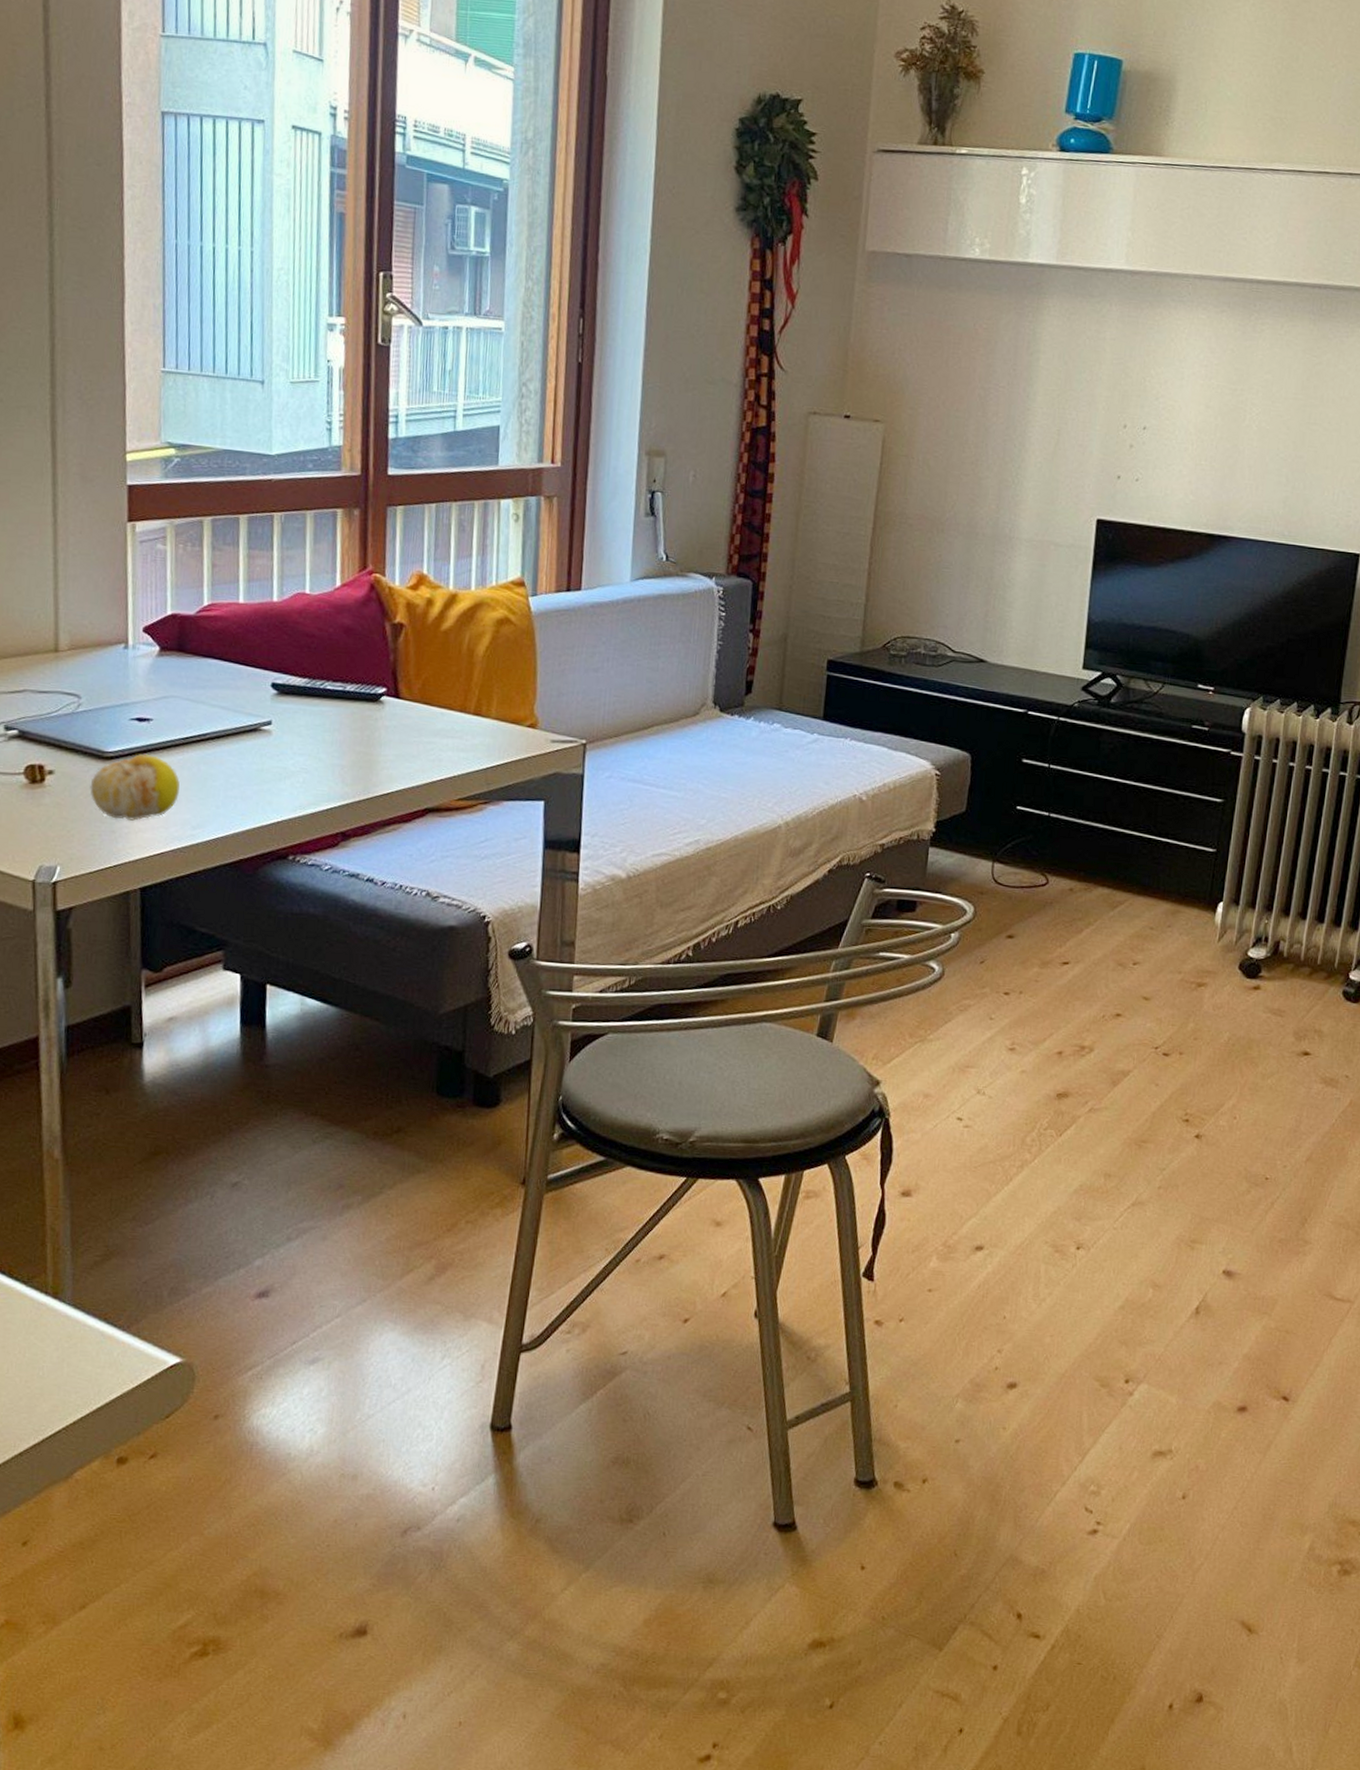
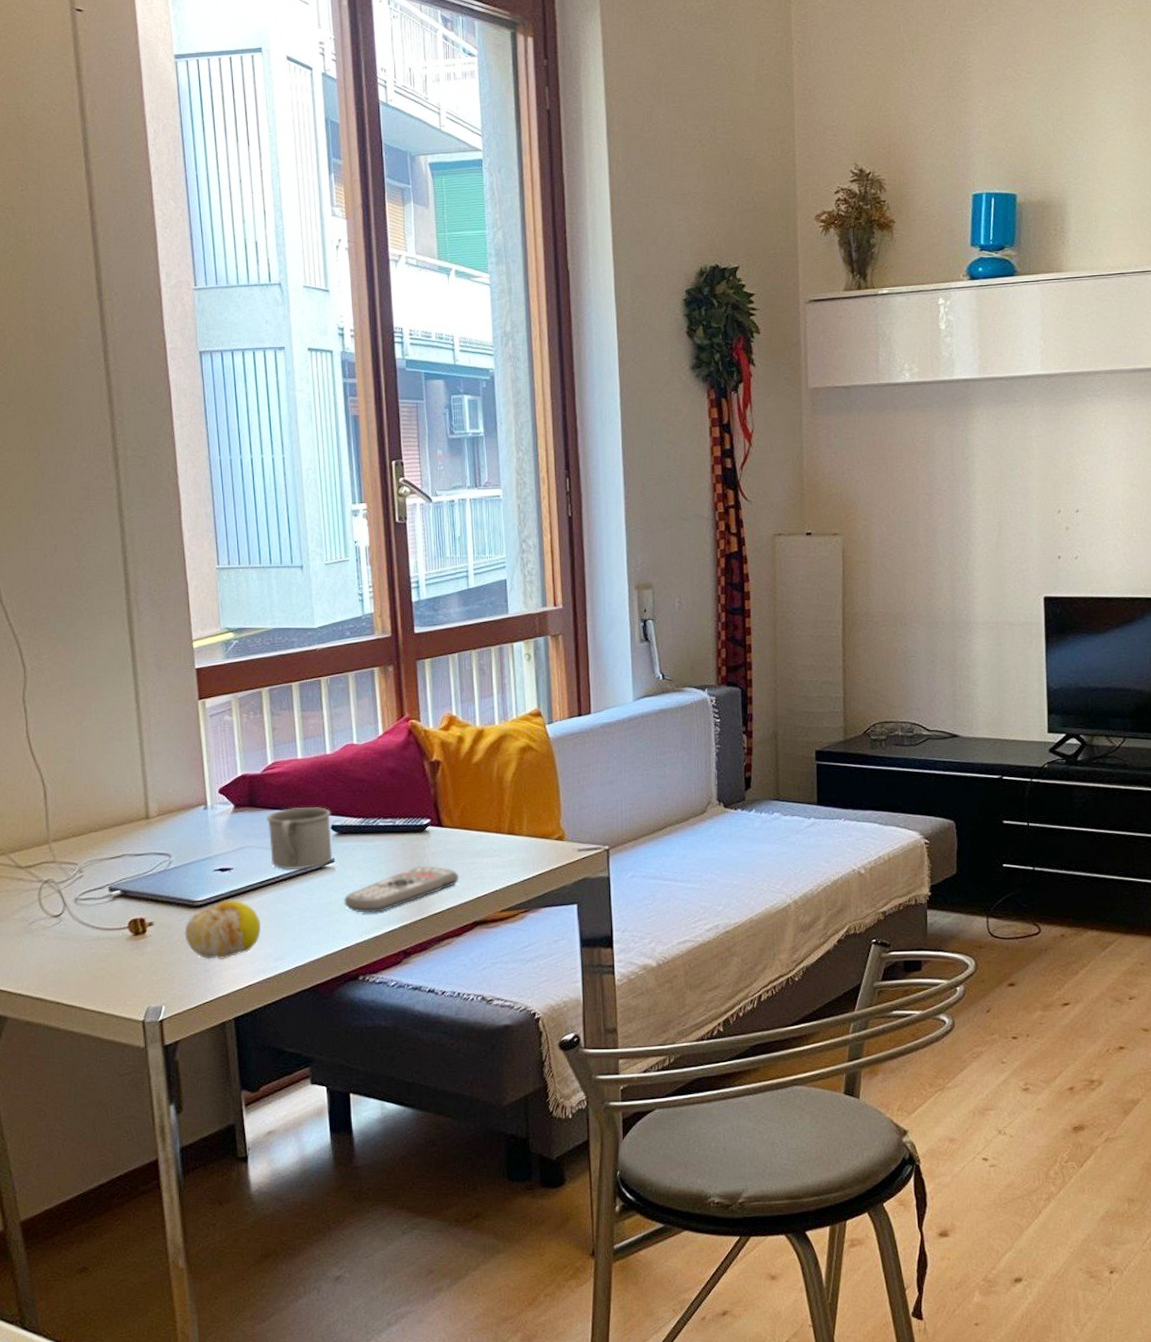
mug: none [197,657,273,730] -> present [267,806,333,870]
remote control: none [278,739,414,787] -> present [344,866,459,913]

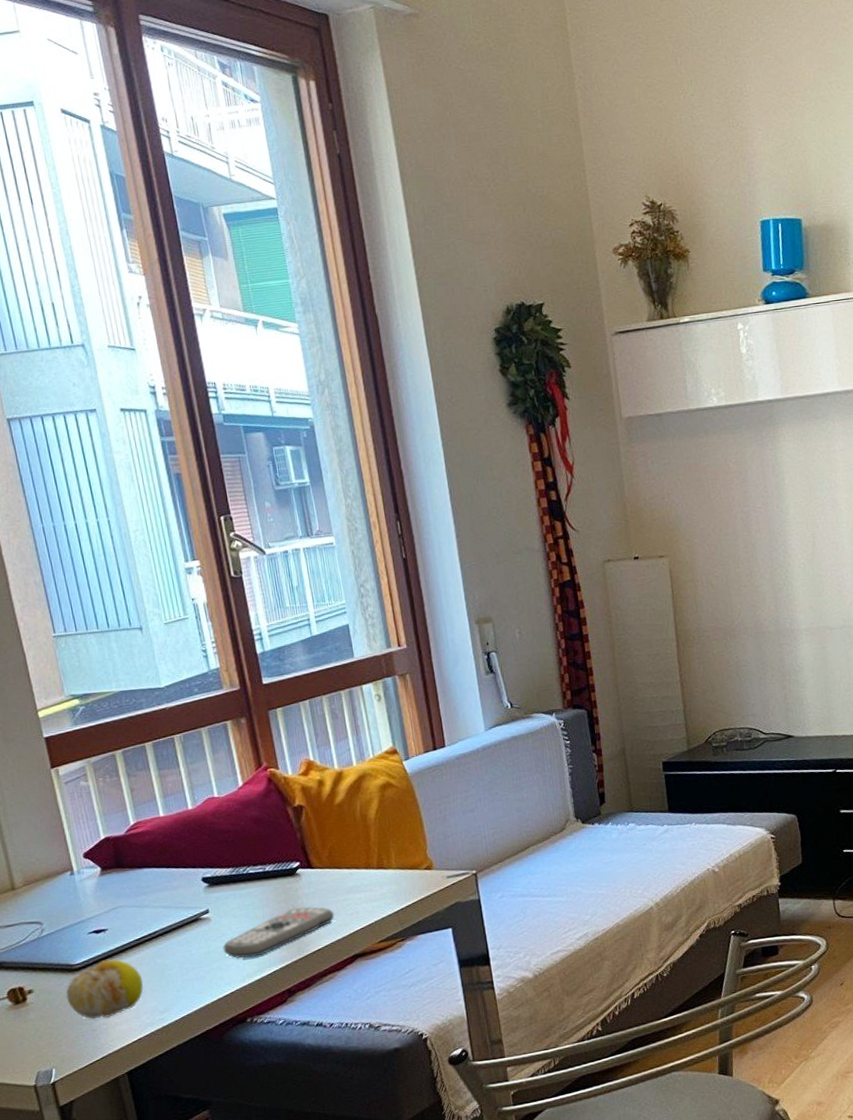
mug: present [267,806,333,870] -> none [135,861,207,925]

